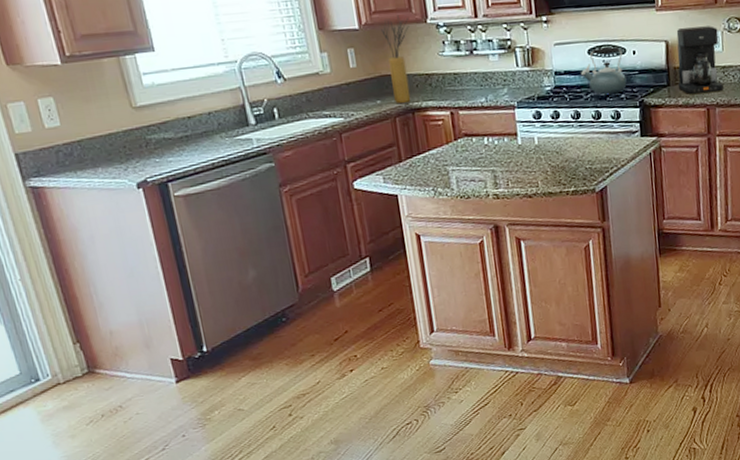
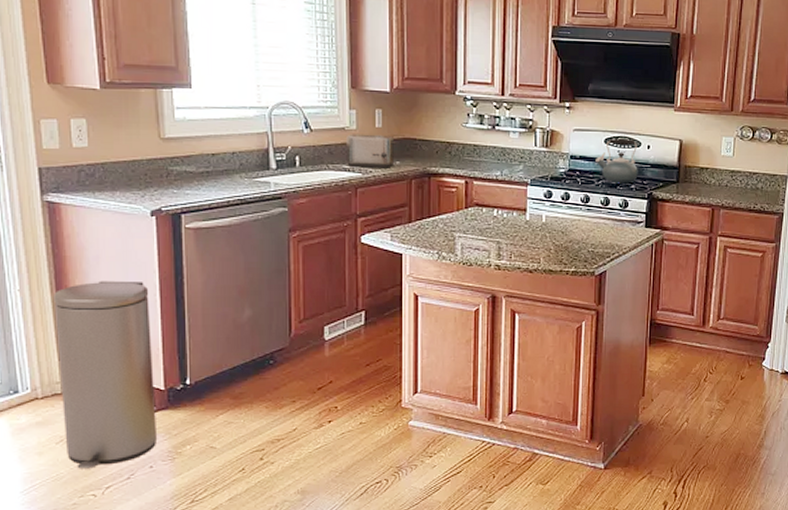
pedal bin: none [55,256,185,447] -> present [54,280,158,469]
toaster: none [322,74,375,112] -> present [347,134,398,168]
vase: present [381,15,411,104] -> none [411,84,438,168]
coffee maker: present [676,26,724,95] -> none [686,130,731,195]

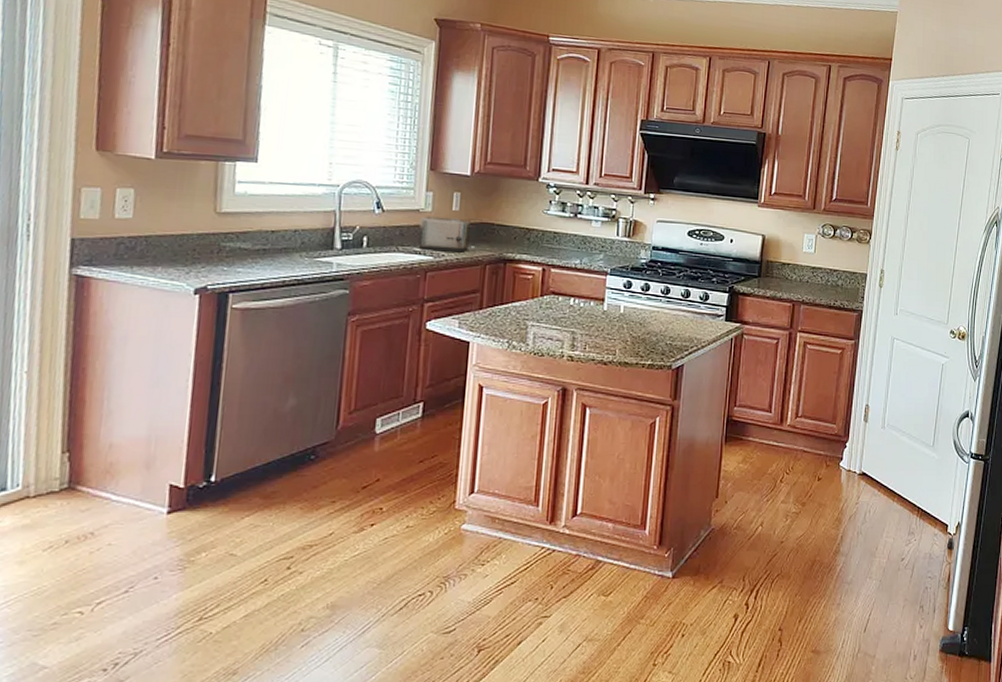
pedal bin: present [54,280,158,469] -> none [54,363,181,581]
kettle: present [596,139,638,184] -> none [678,231,720,277]

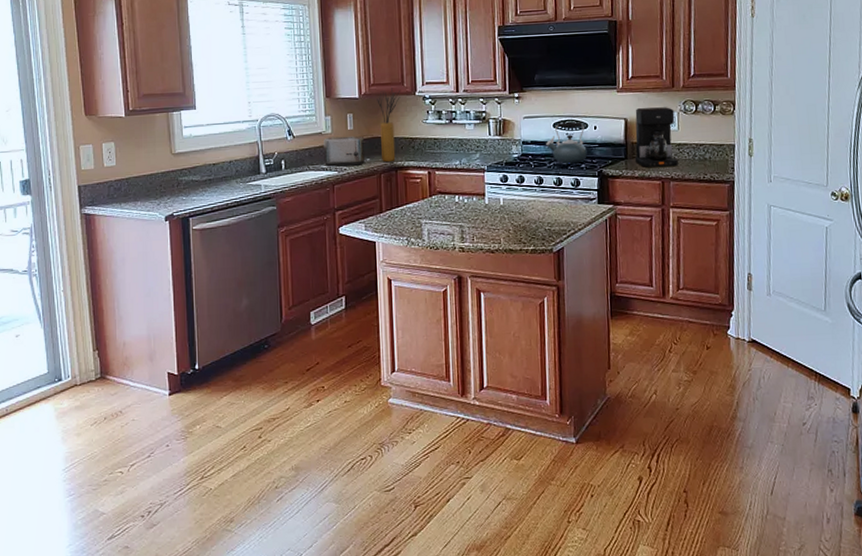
vase: none [489,169,521,253] -> present [377,88,400,163]
kettle: none [678,231,720,277] -> present [546,122,587,164]
coffee maker: none [768,226,813,291] -> present [634,107,678,168]

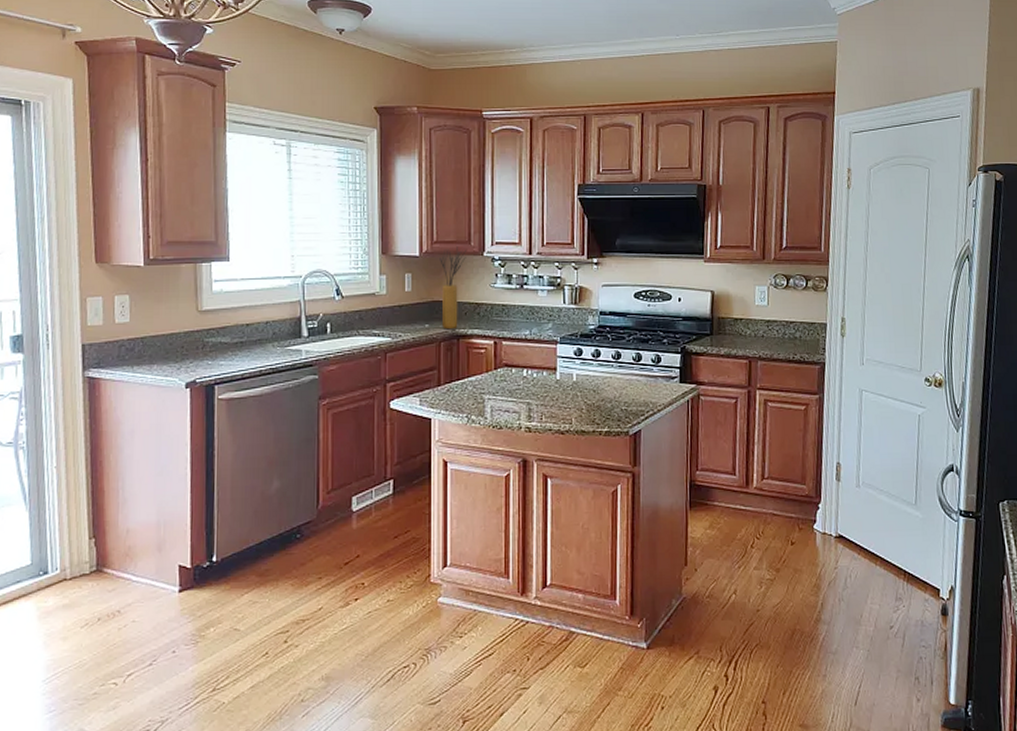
toaster: present [324,135,367,166] -> none [377,298,427,332]
kettle: present [546,122,587,164] -> none [626,293,670,338]
coffee maker: present [634,107,678,168] -> none [720,280,767,346]

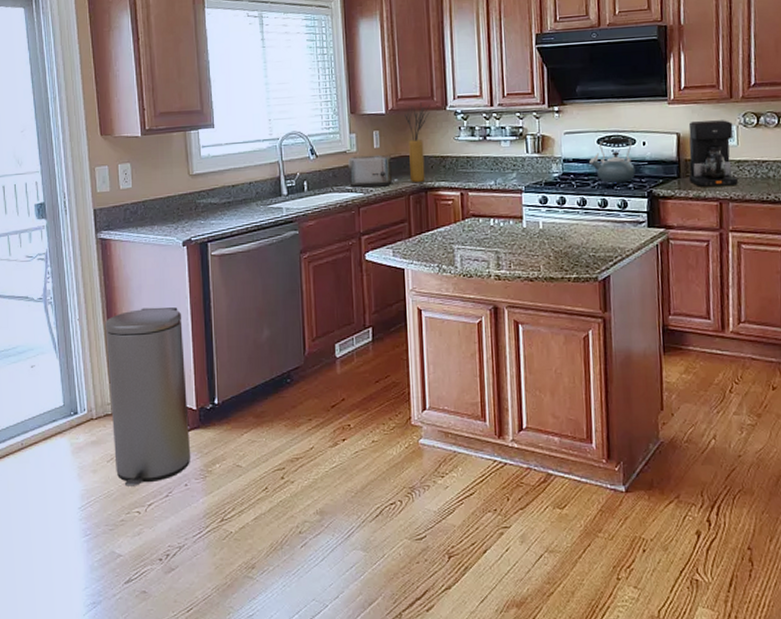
pedal bin: none [87,454,182,655] -> present [105,307,191,487]
toaster: none [377,298,427,332] -> present [348,154,395,187]
kettle: none [626,293,670,338] -> present [589,137,636,184]
coffee maker: none [720,280,767,346] -> present [688,120,738,187]

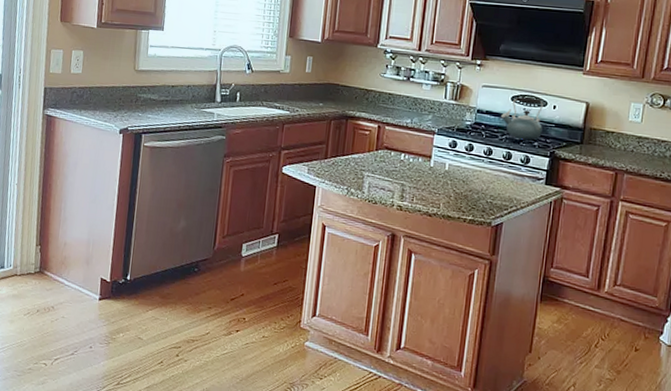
pedal bin: present [105,307,191,487] -> none [30,183,110,341]
toaster: present [348,154,395,187] -> none [278,76,323,109]
vase: present [405,102,430,183] -> none [334,37,363,111]
coffee maker: present [688,120,738,187] -> none [590,94,640,160]

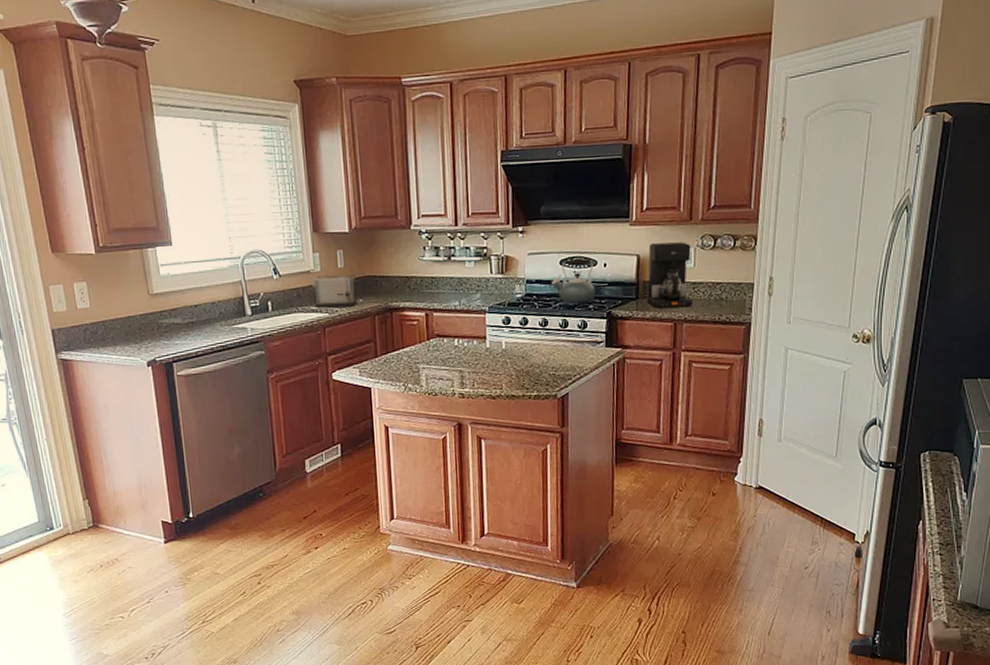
toaster: none [278,76,323,109] -> present [312,274,360,307]
coffee maker: none [590,94,640,160] -> present [646,242,692,308]

